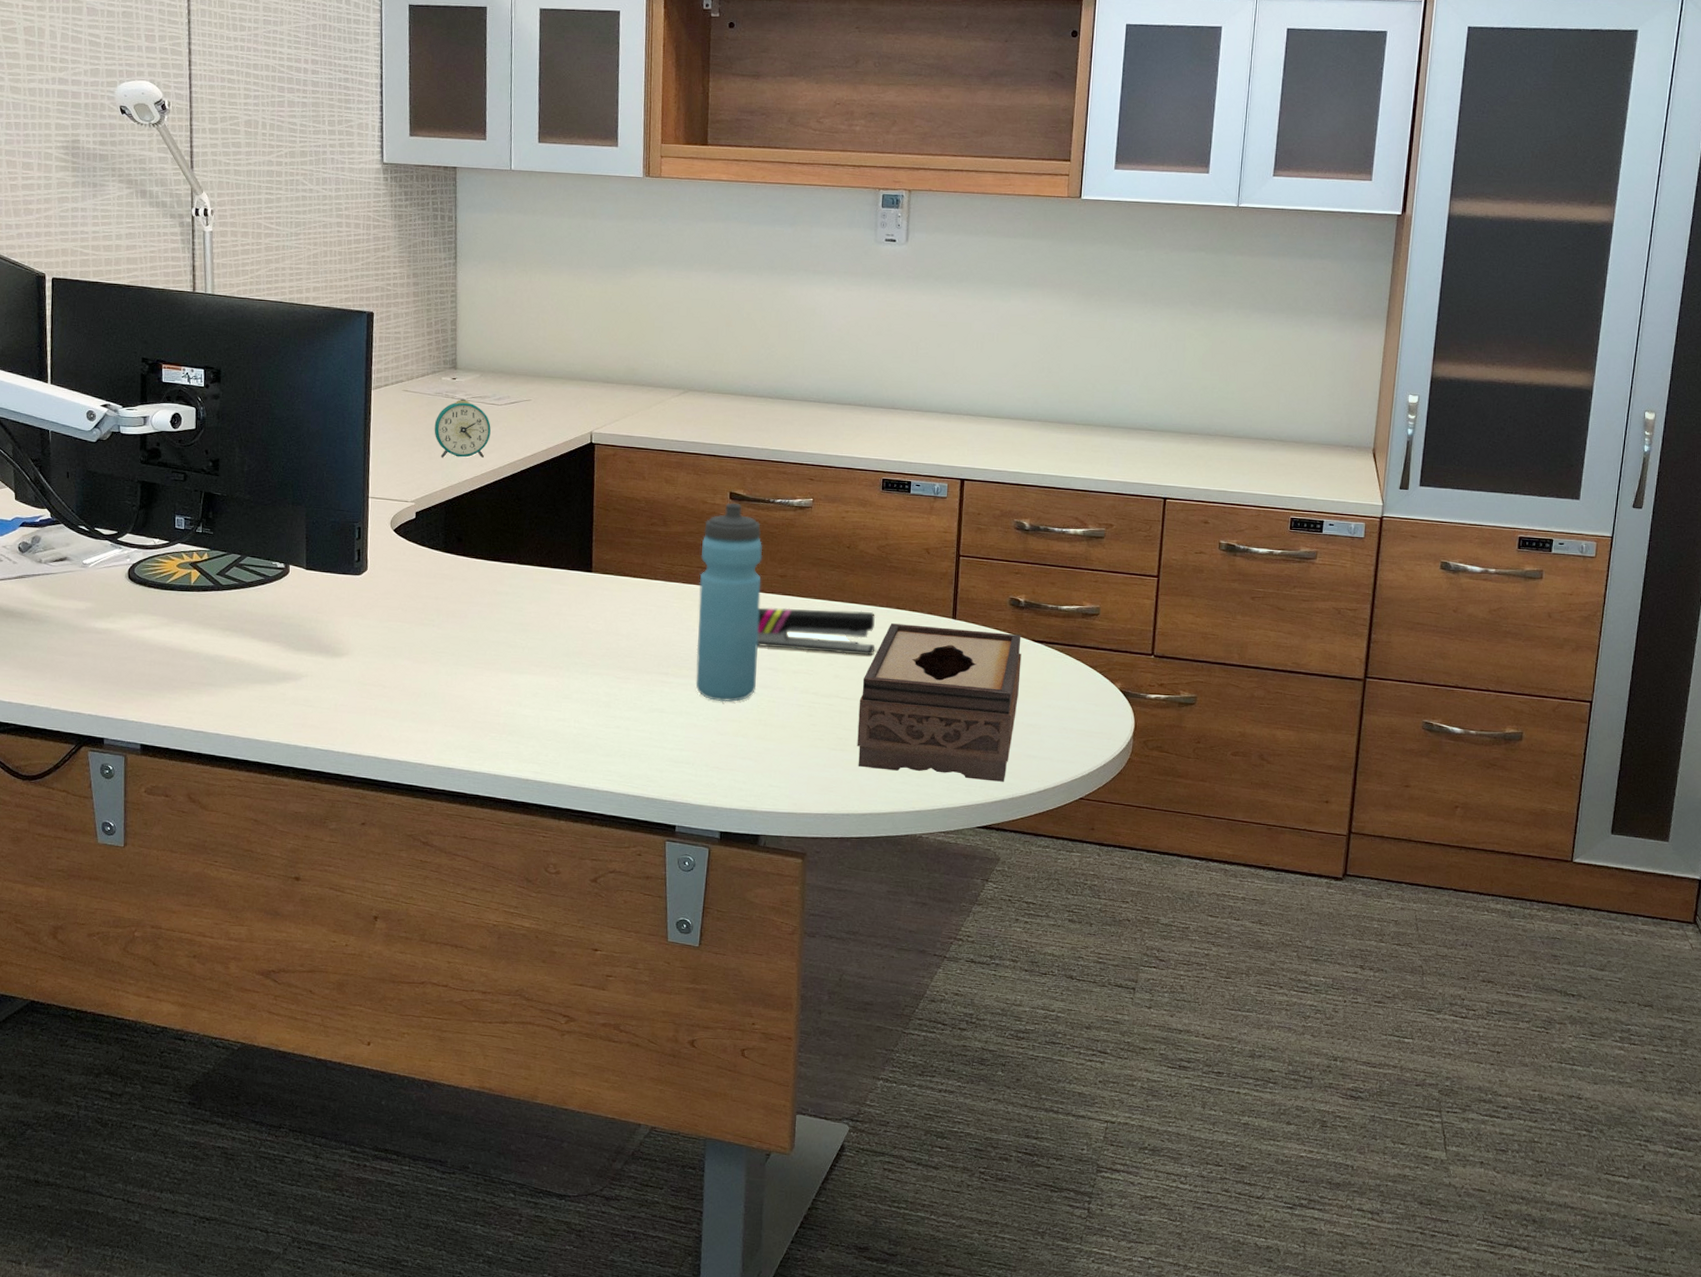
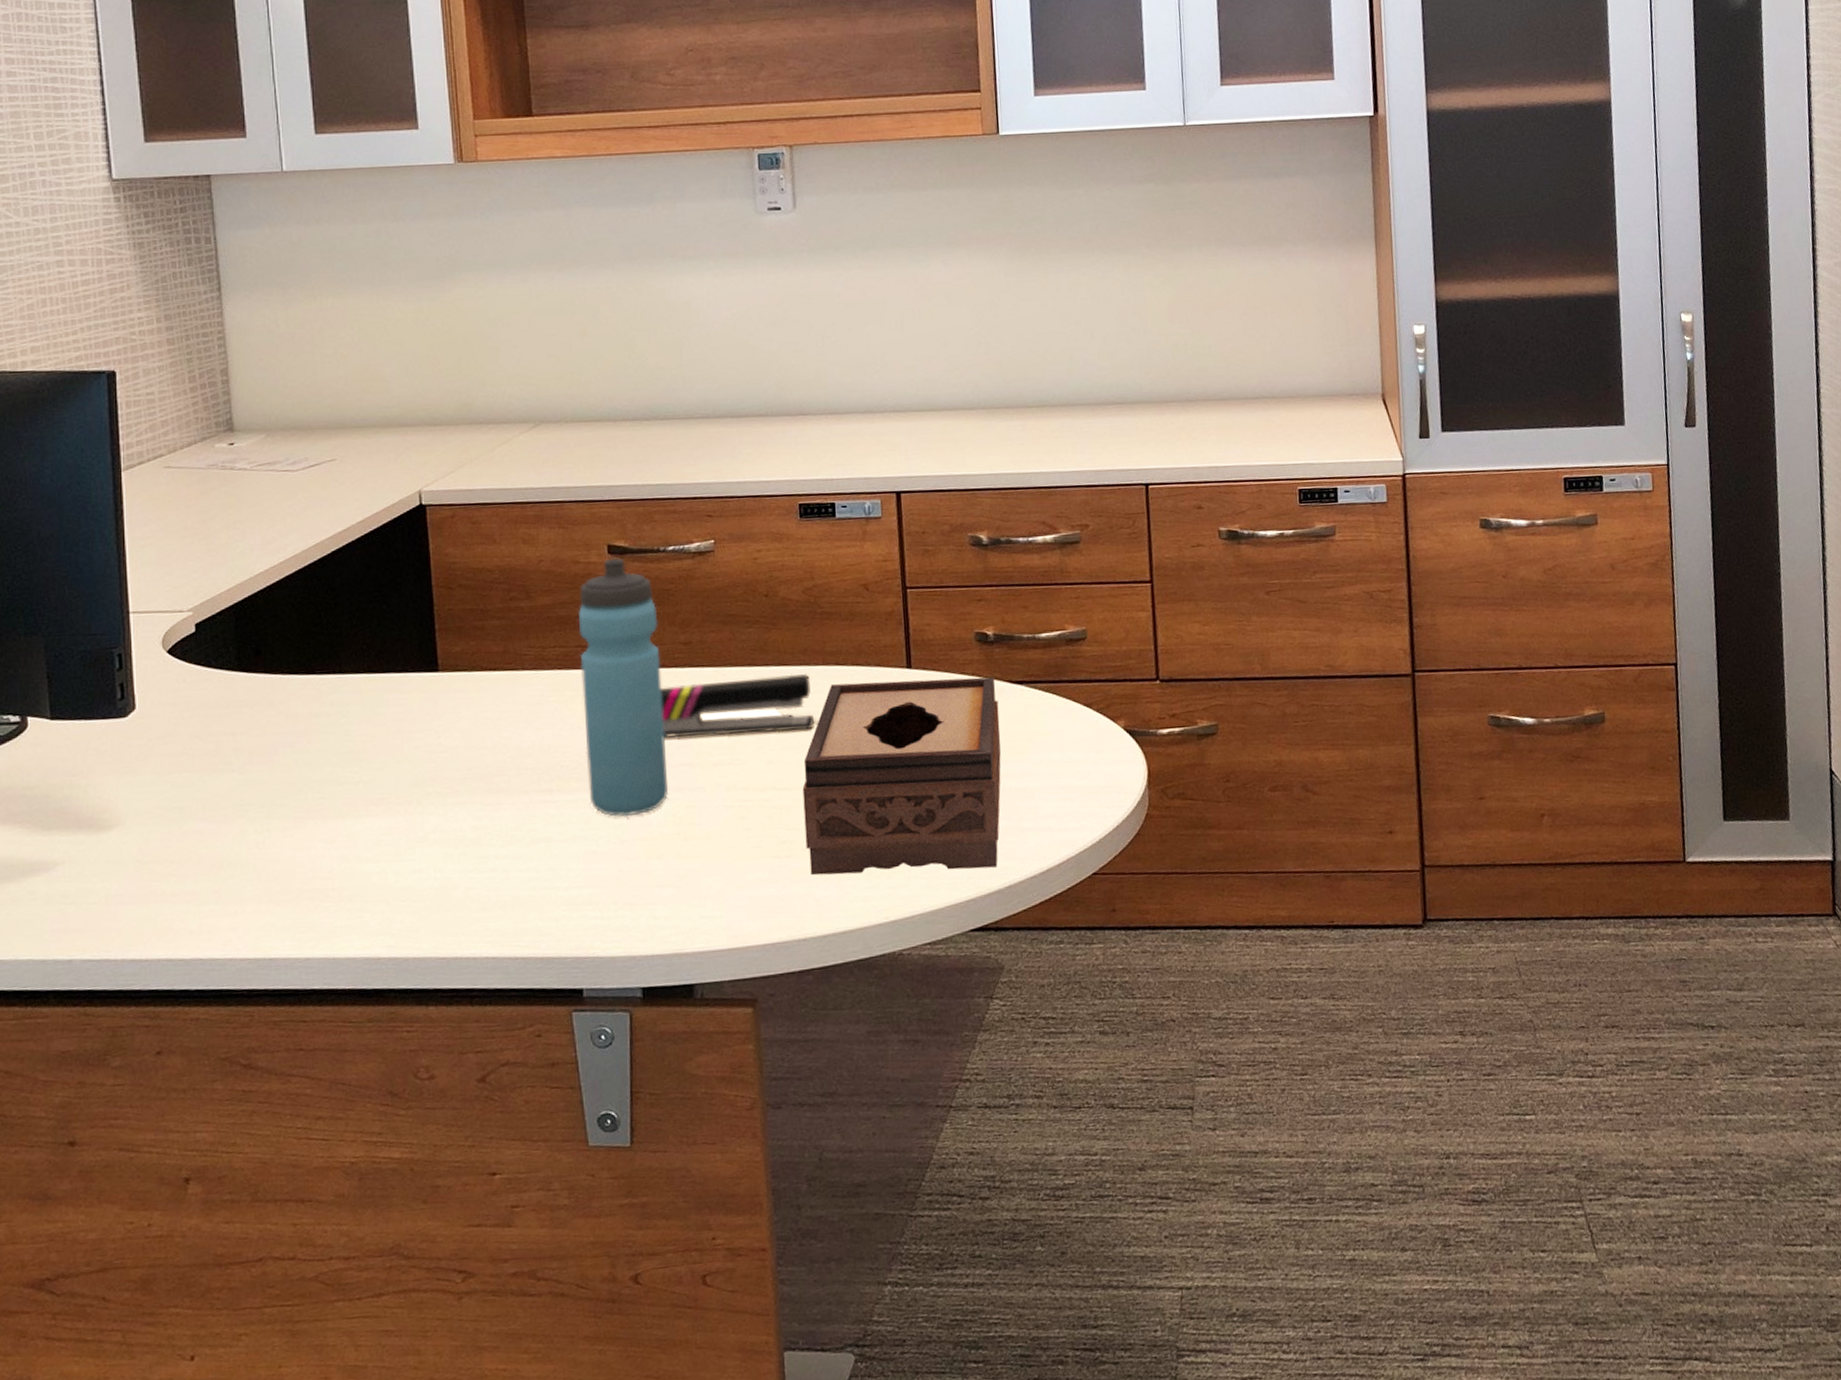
alarm clock: present [434,399,491,458] -> none [210,468,287,548]

